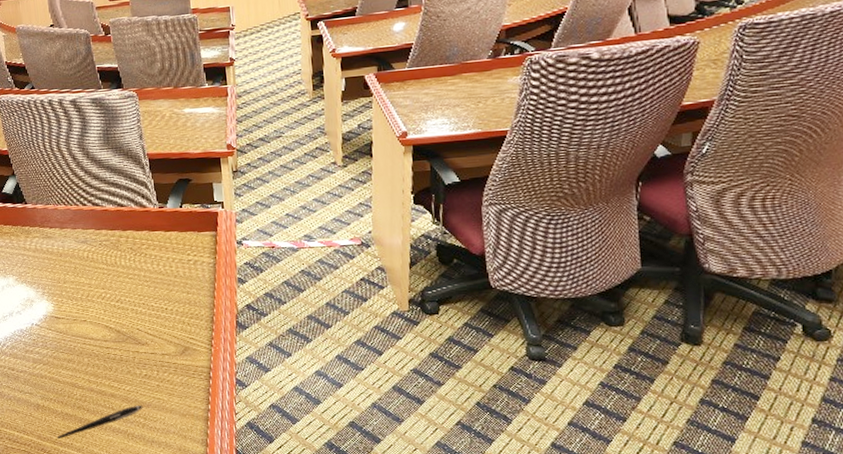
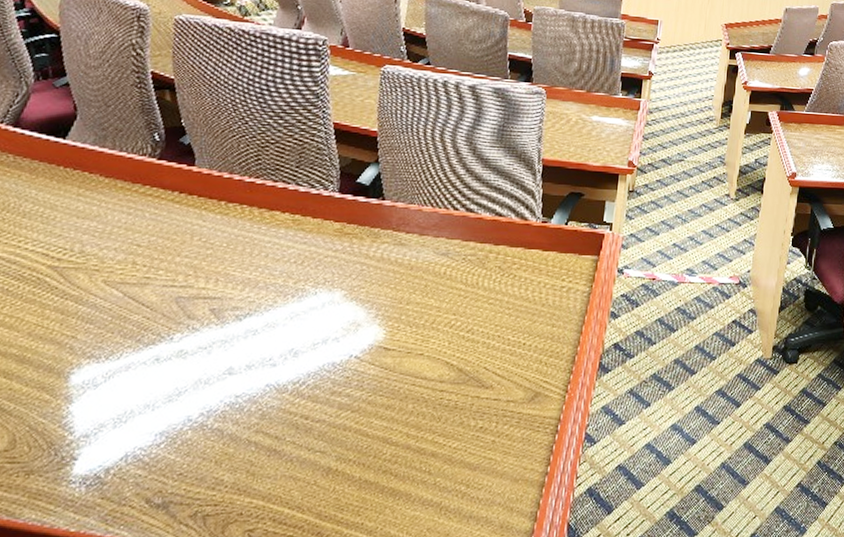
pen: present [57,405,143,439] -> none [343,467,469,517]

